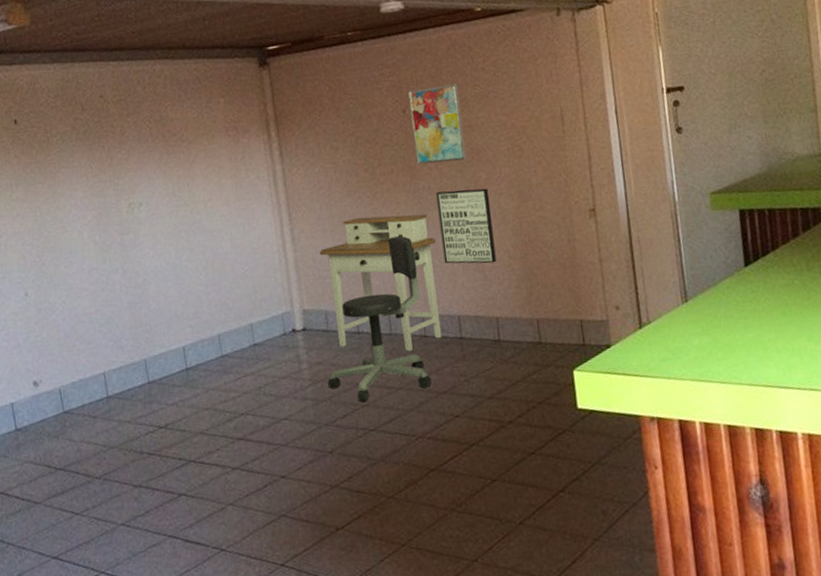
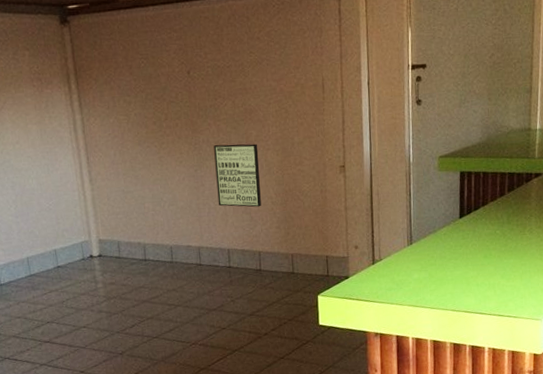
desk: present [319,213,442,352] -> none [113,163,214,277]
office chair: present [327,235,431,402] -> none [119,180,204,315]
wall art: present [408,84,466,165] -> none [193,50,240,120]

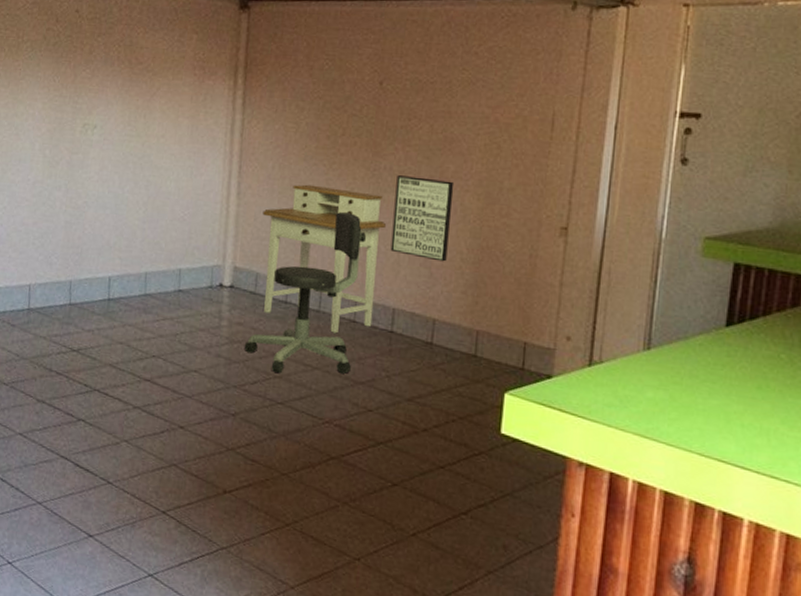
desk: none [113,163,214,277] -> present [262,184,387,334]
office chair: none [119,180,204,315] -> present [244,211,366,375]

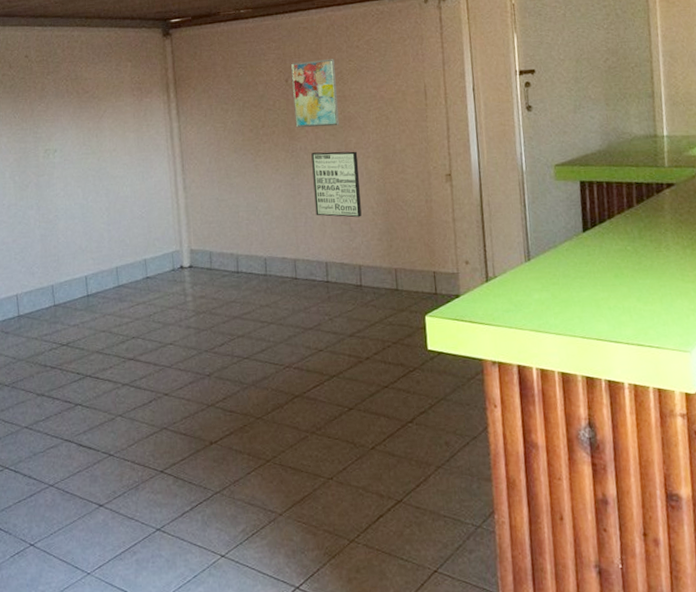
office chair: present [244,211,366,375] -> none [208,189,300,333]
desk: present [262,184,387,334] -> none [207,171,311,291]
wall art: none [383,62,444,147] -> present [291,59,339,128]

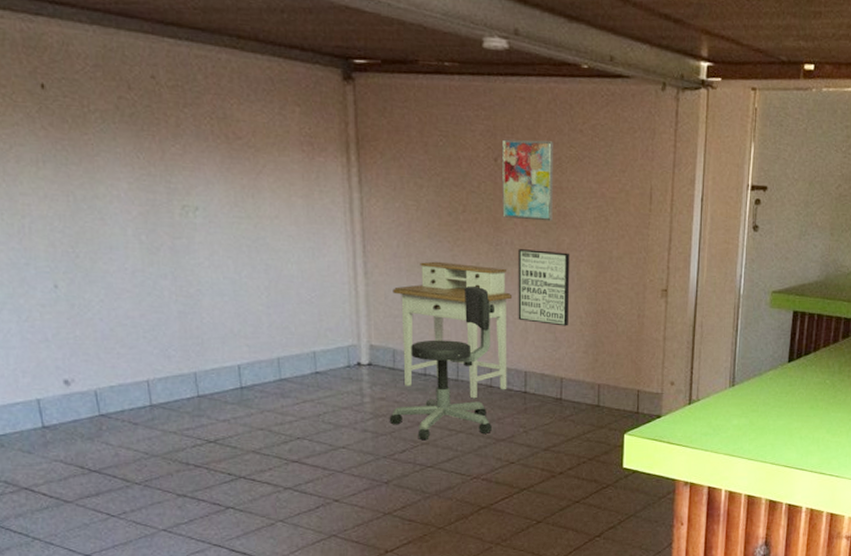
desk: none [207,171,311,291] -> present [393,261,513,399]
office chair: none [208,189,300,333] -> present [389,285,494,439]

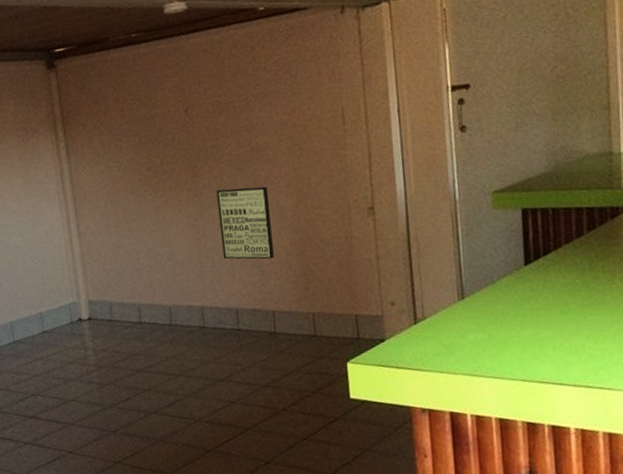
office chair: present [389,285,494,439] -> none [111,231,209,387]
desk: present [393,261,513,399] -> none [104,211,220,342]
wall art: present [502,139,553,222] -> none [190,84,247,163]

